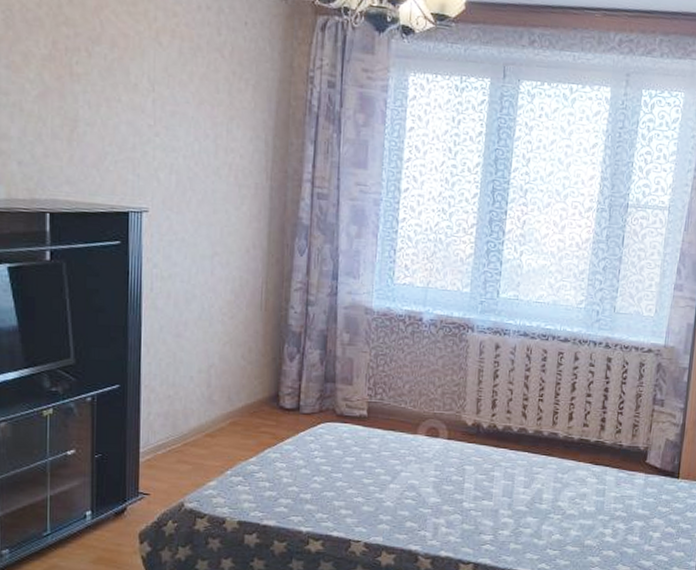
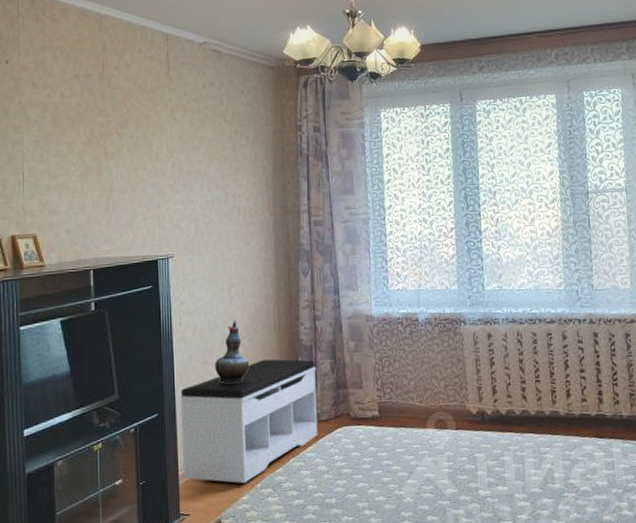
bench: none [144,340,304,469] -> present [180,359,318,484]
decorative vase: none [189,294,228,363] -> present [215,321,249,384]

